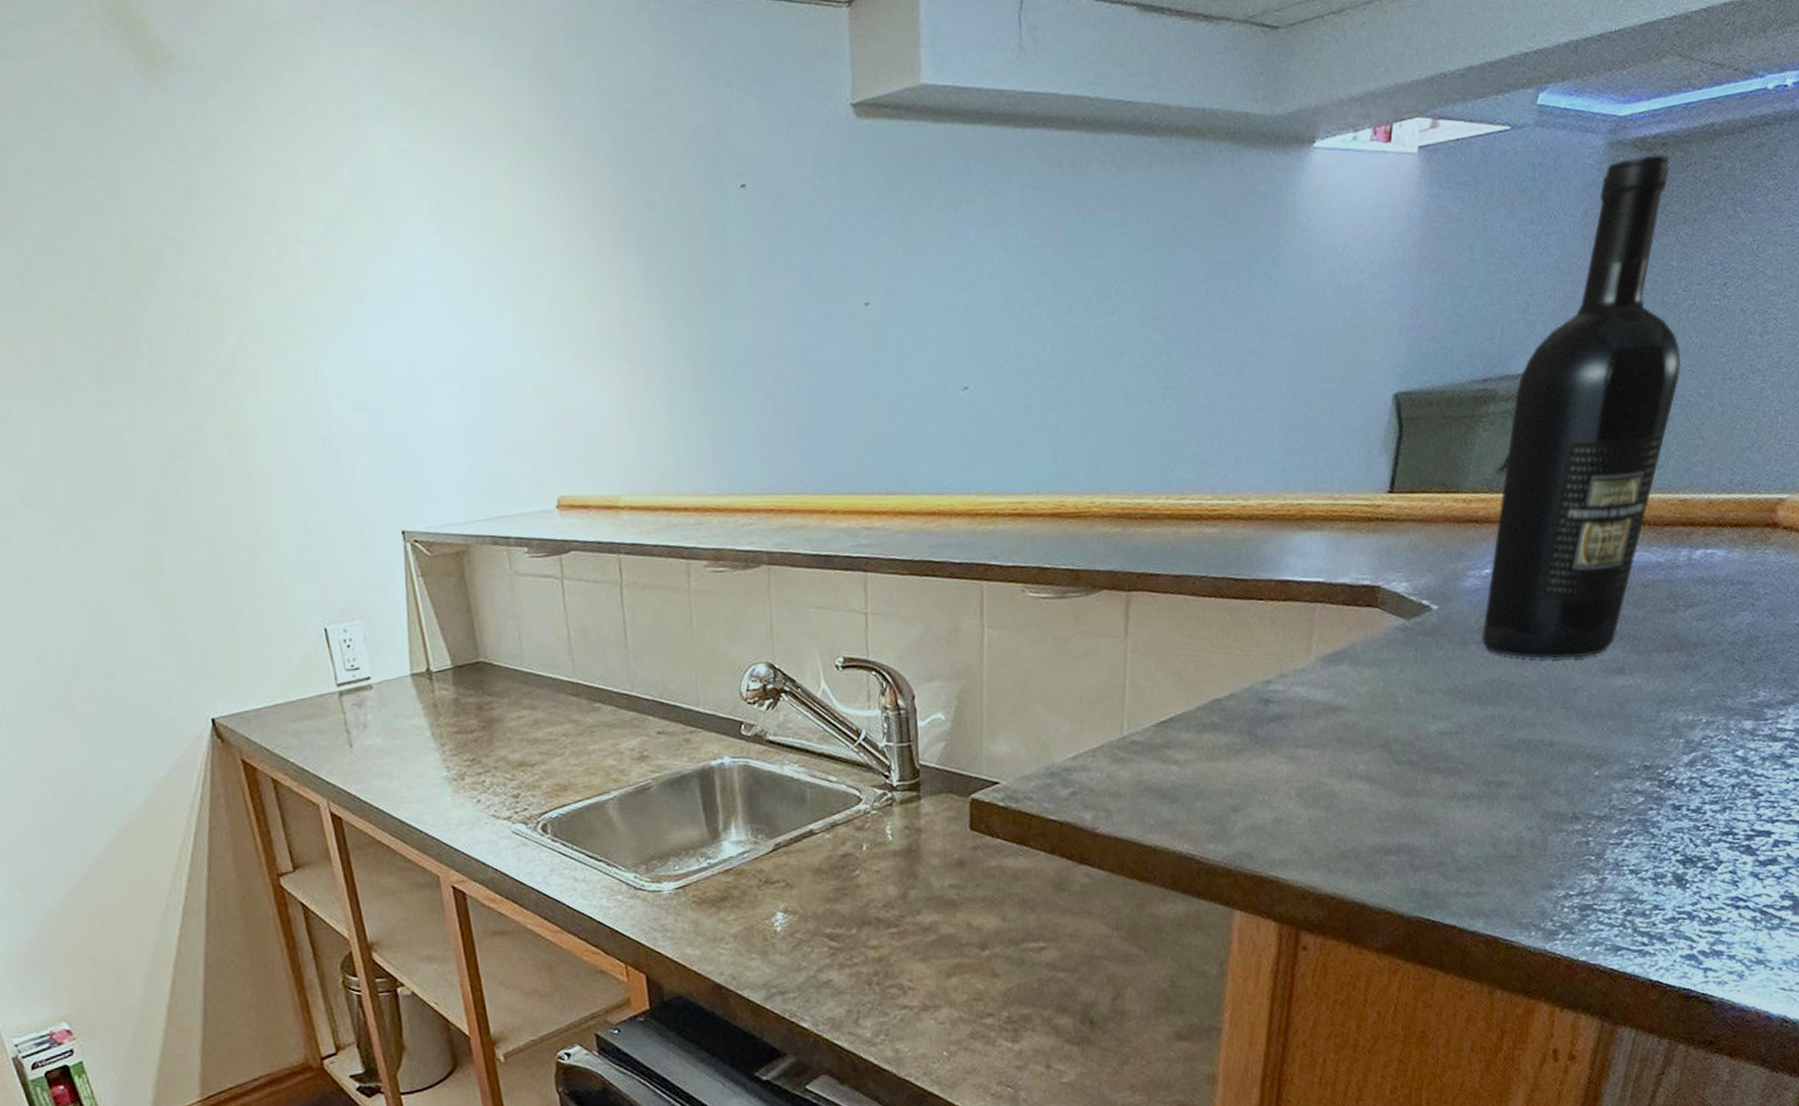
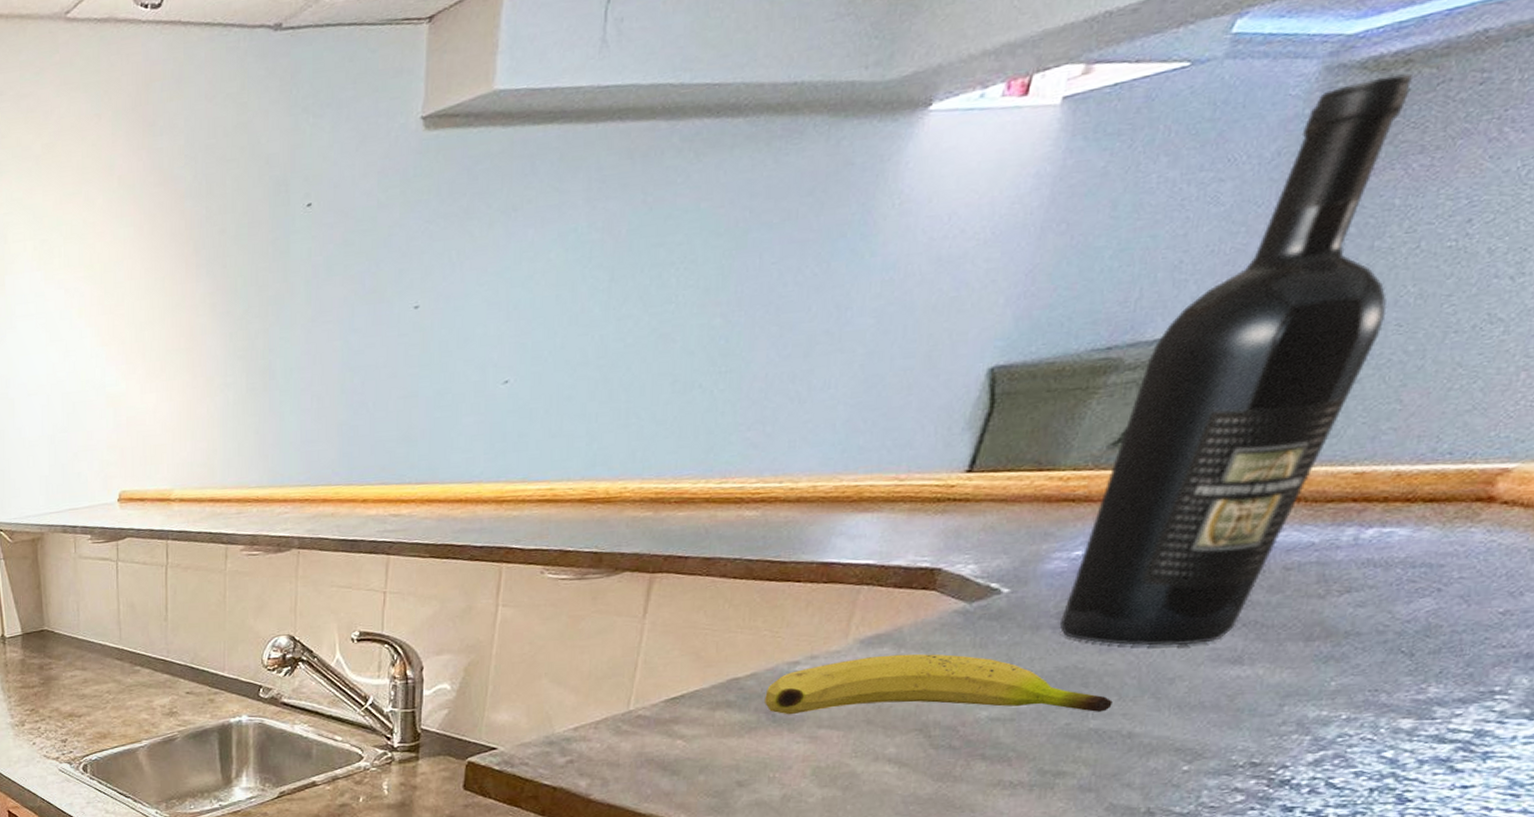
fruit: none [1246,670,1533,736] -> present [765,654,1113,715]

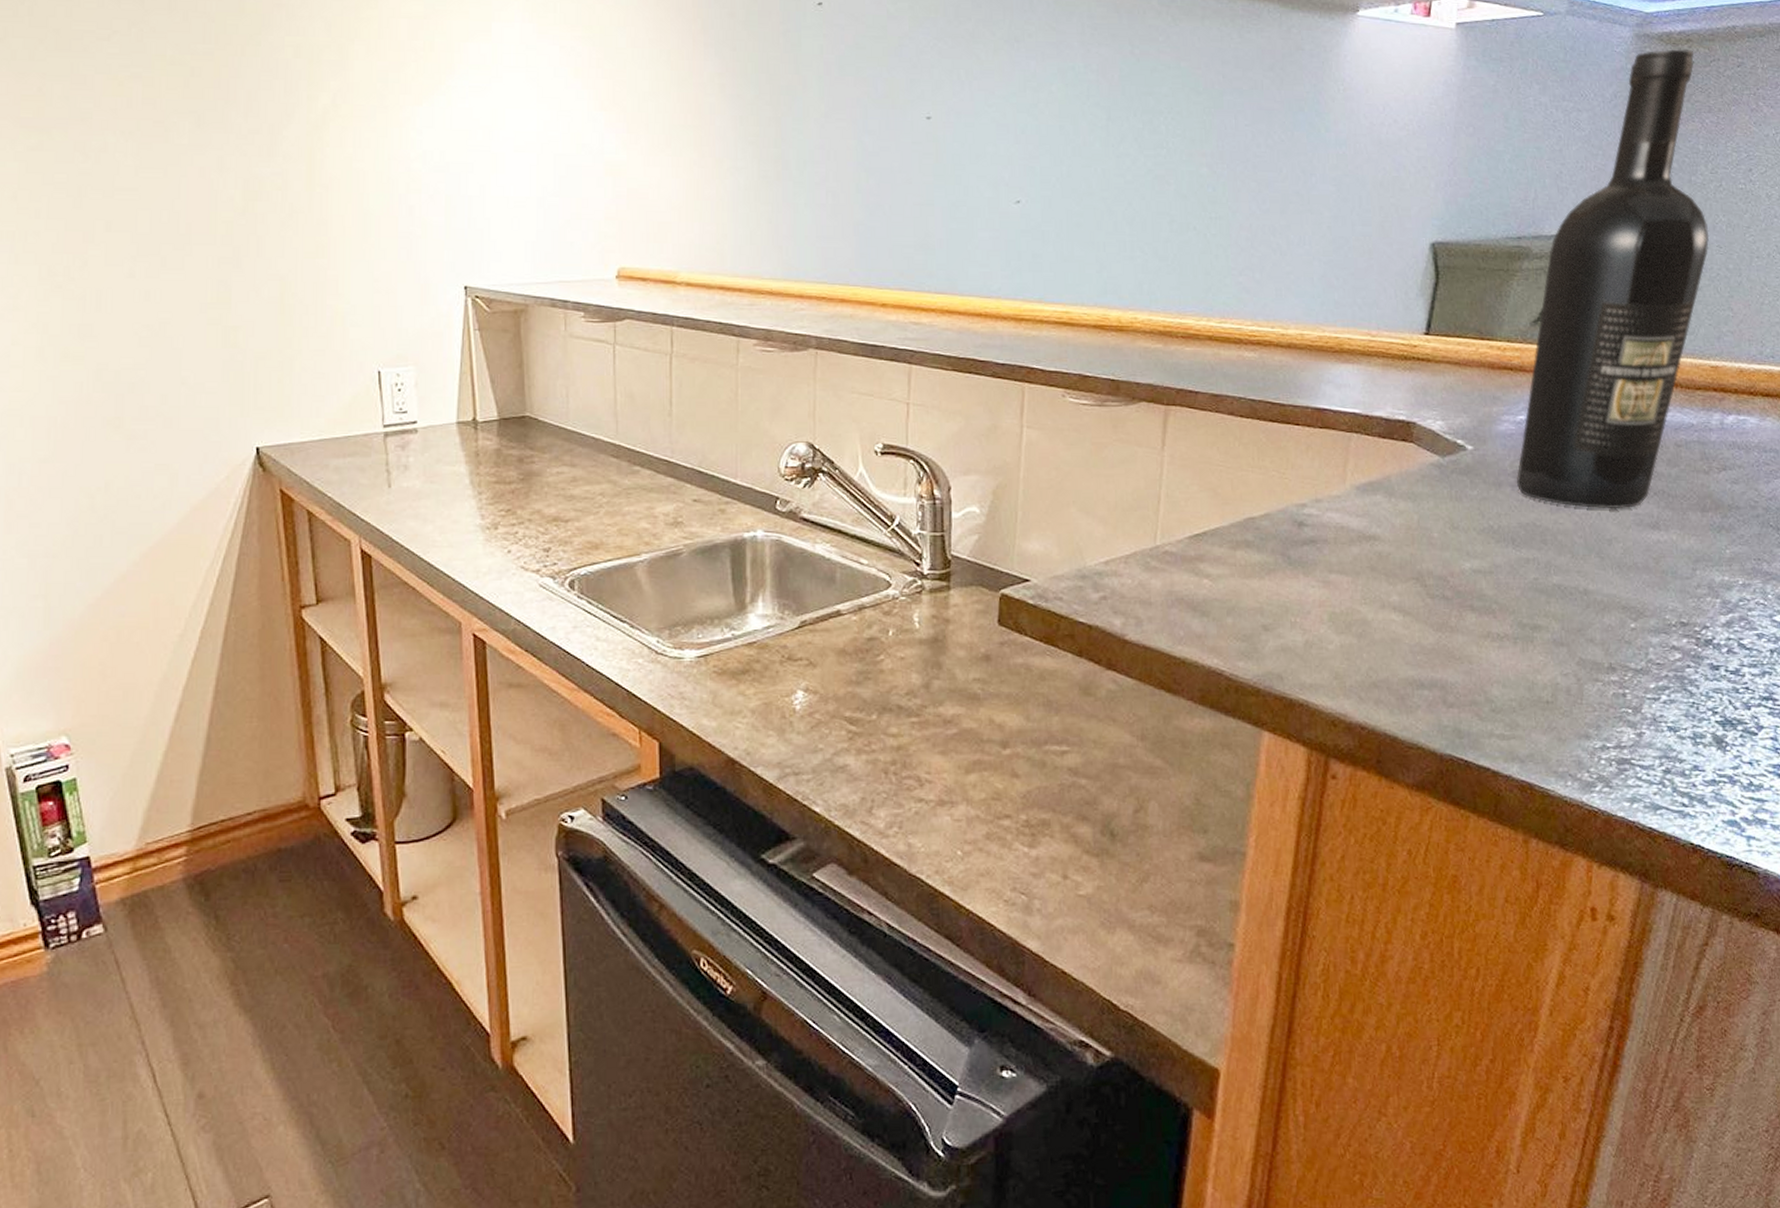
fruit: present [765,654,1113,715] -> none [1279,502,1568,568]

